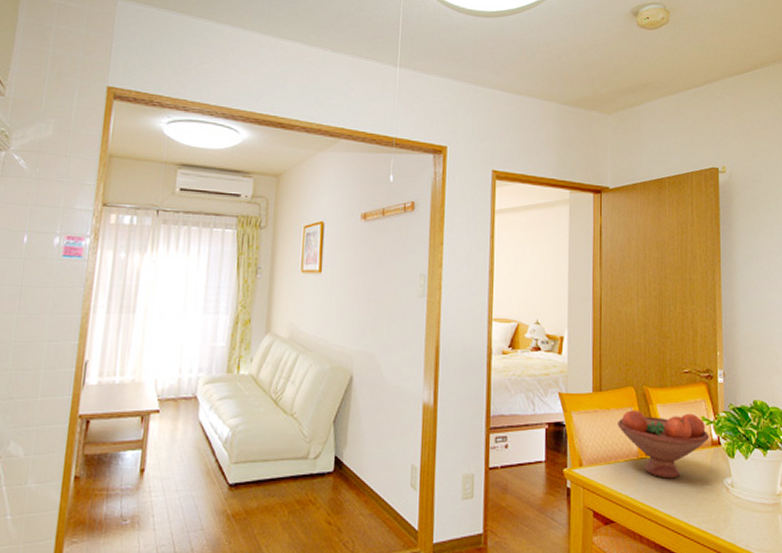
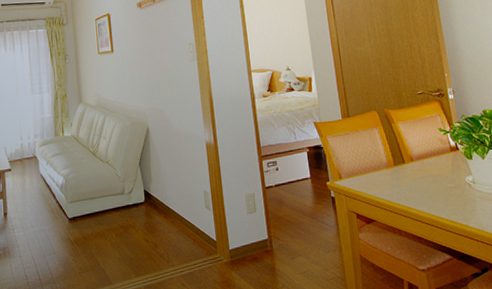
fruit bowl: present [618,410,709,479] -> none [367,126,448,182]

